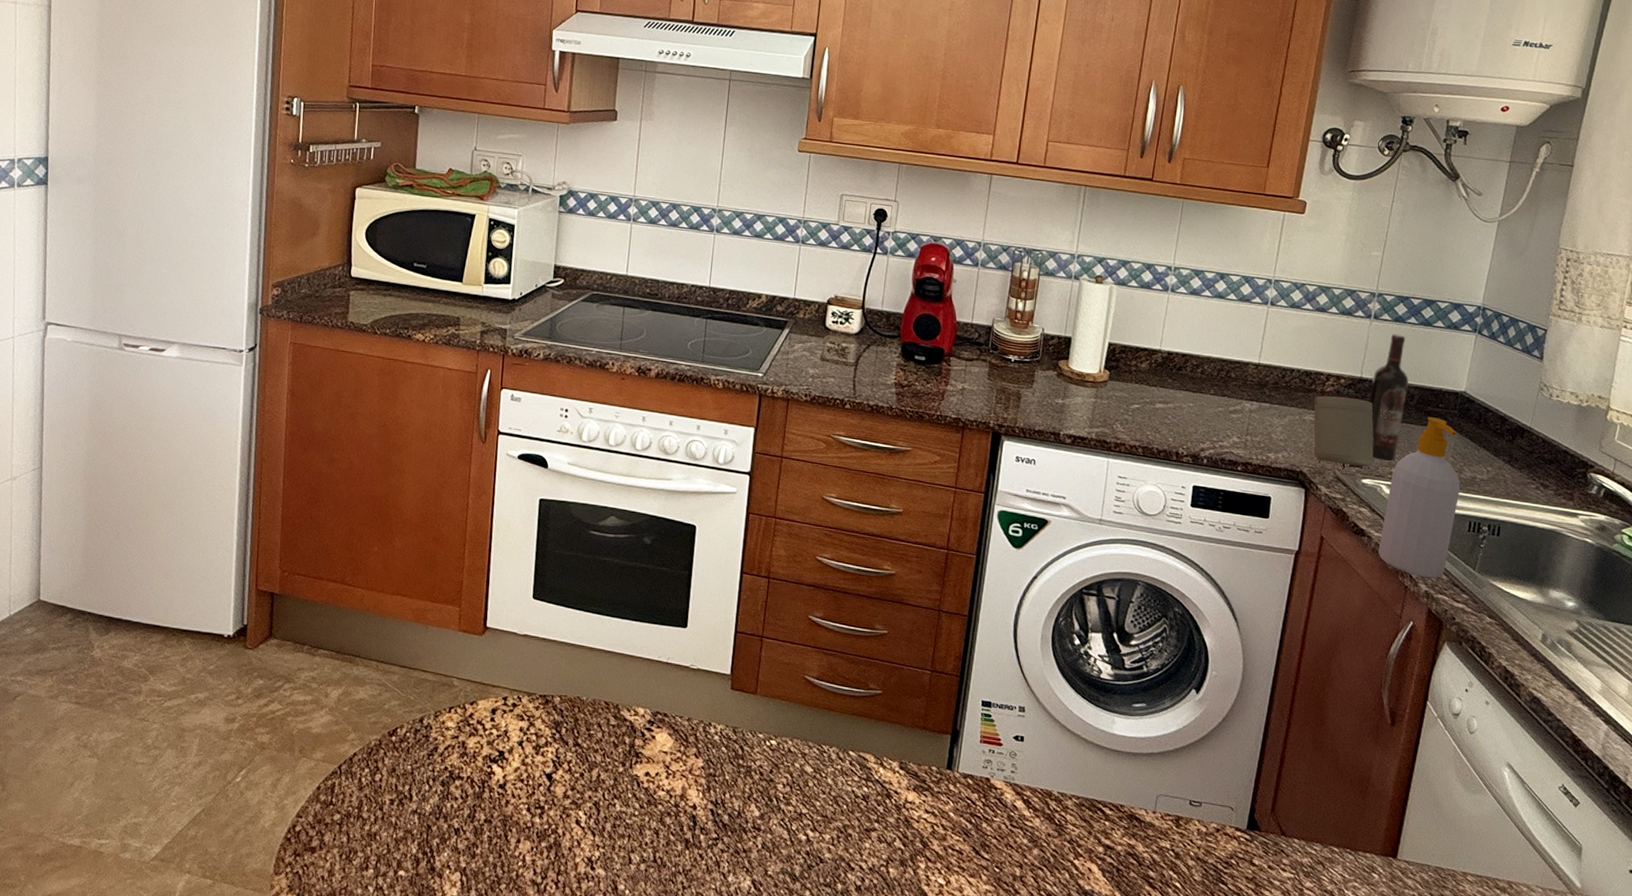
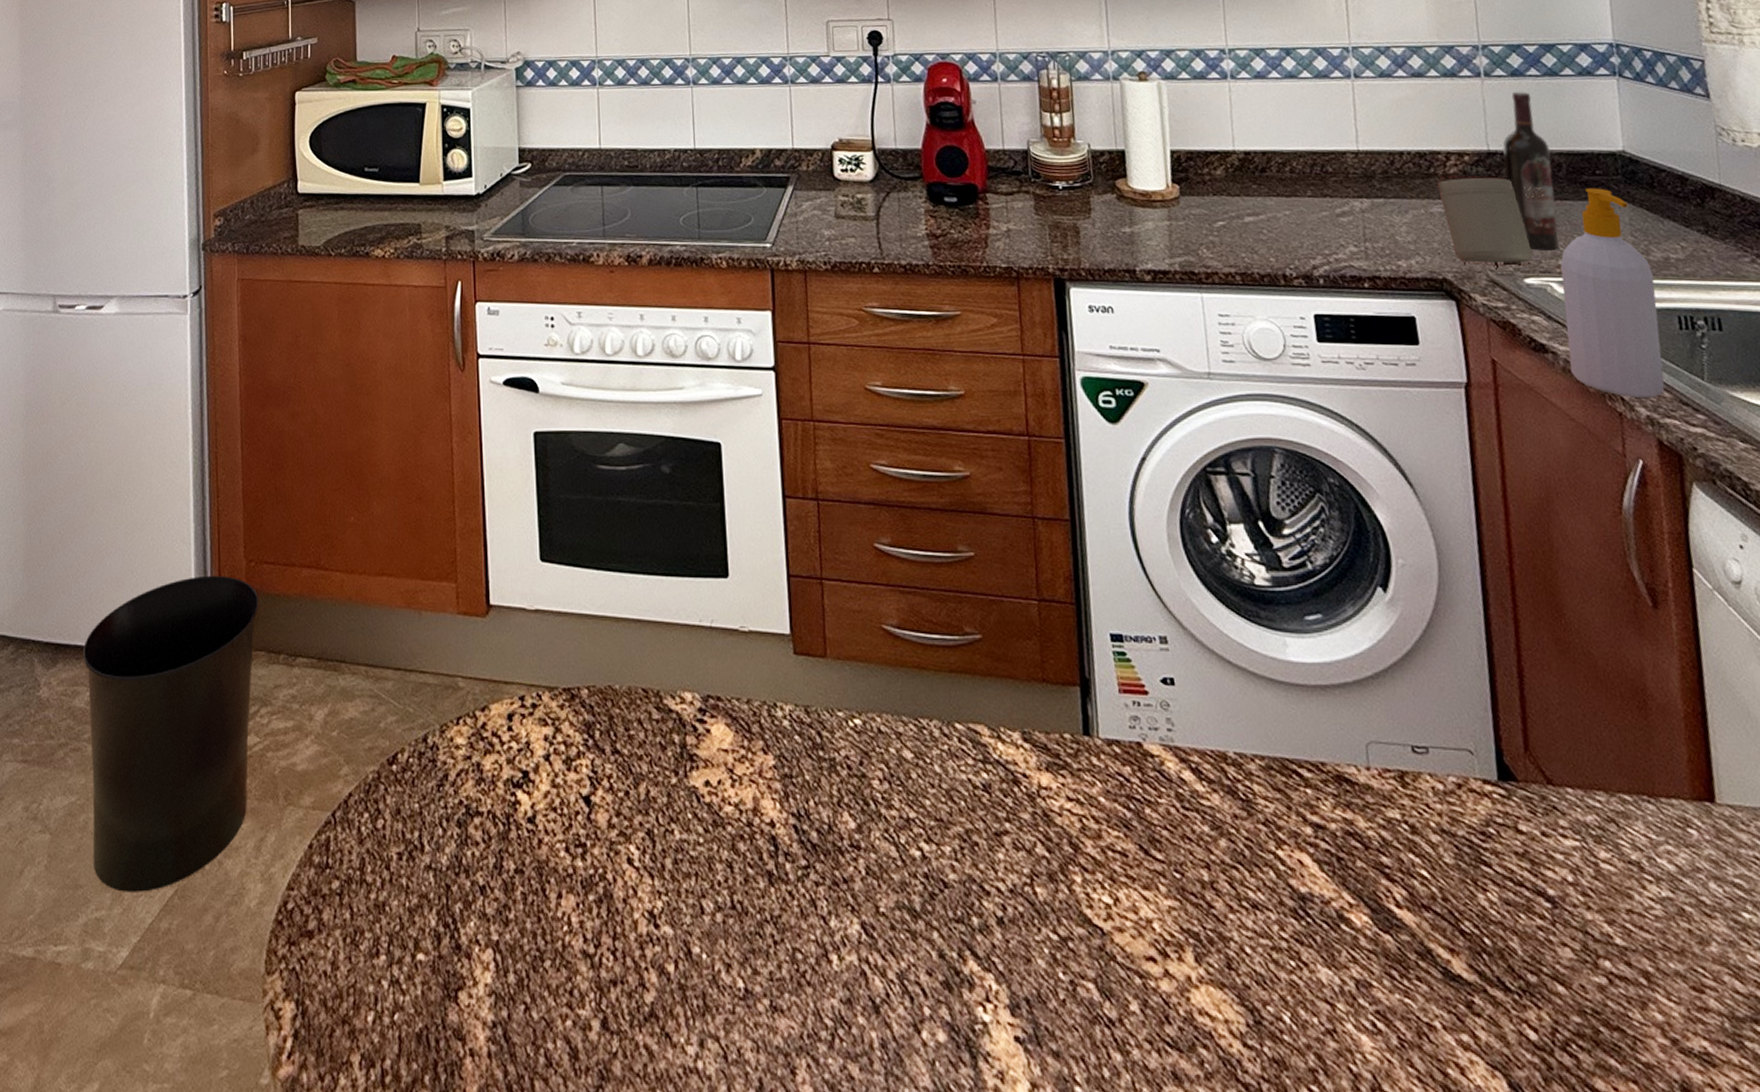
waste bin: none [132,578,290,808] -> present [83,575,259,892]

